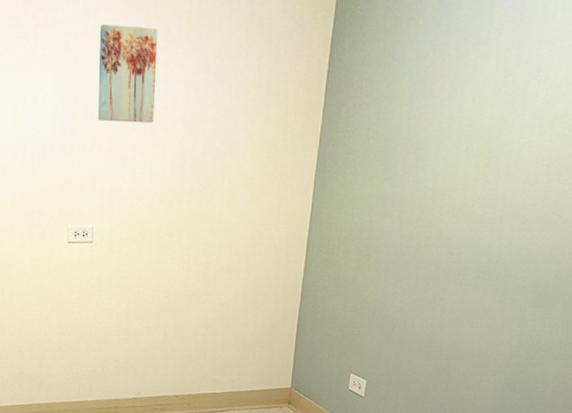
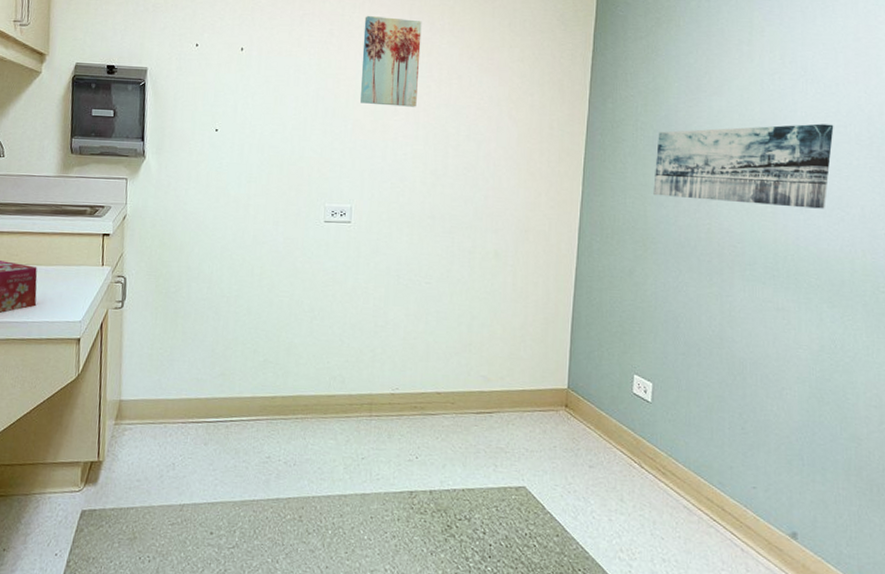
wall art: none [380,127,560,214] -> present [653,123,834,209]

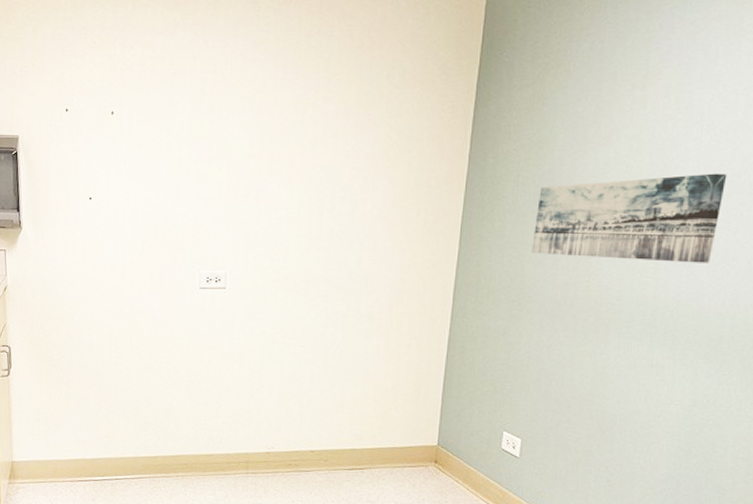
wall art: present [360,15,422,107] -> none [234,71,297,169]

